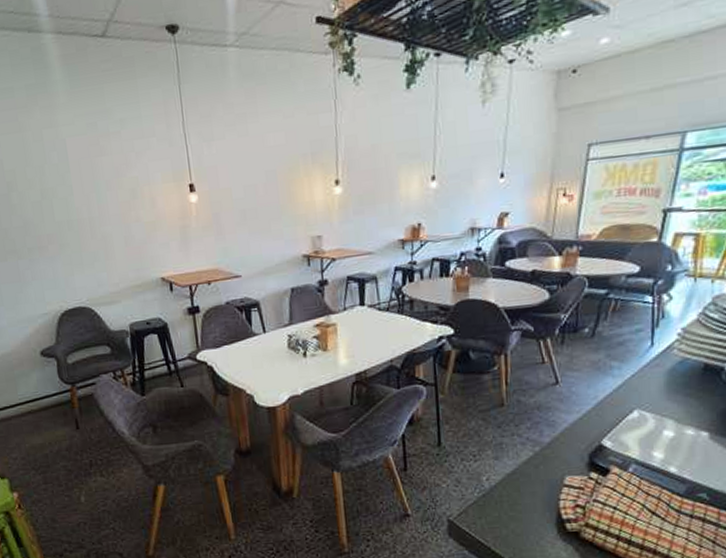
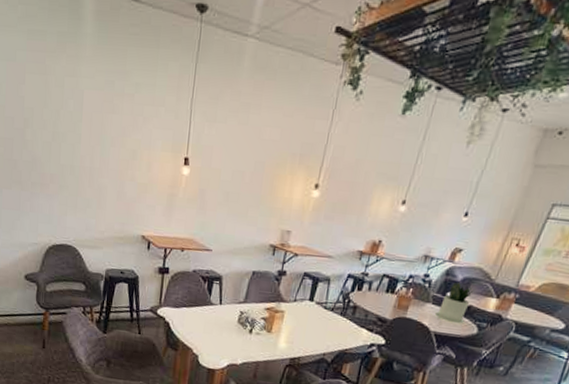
planter: none [498,247,533,294] -> present [434,281,475,324]

